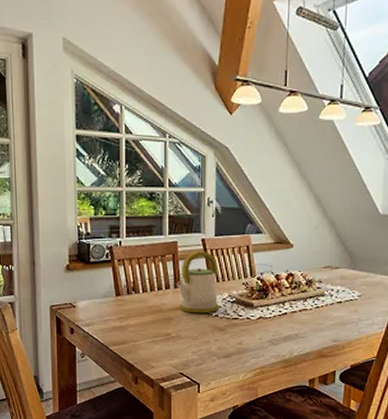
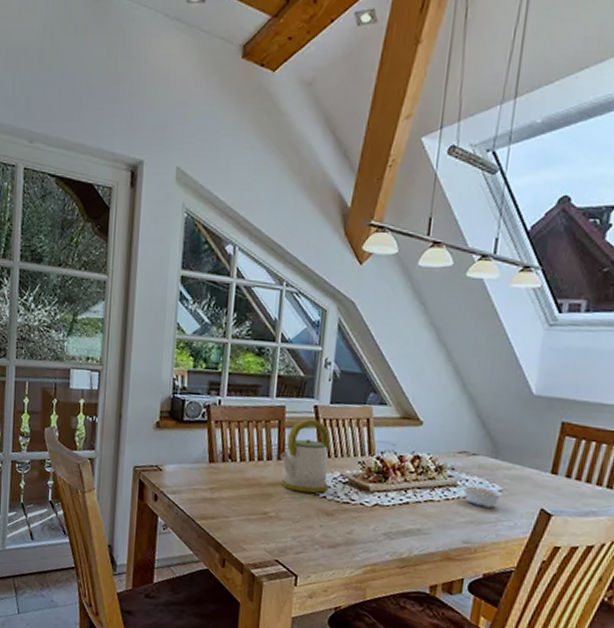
legume: none [329,290,362,311] -> present [462,481,503,508]

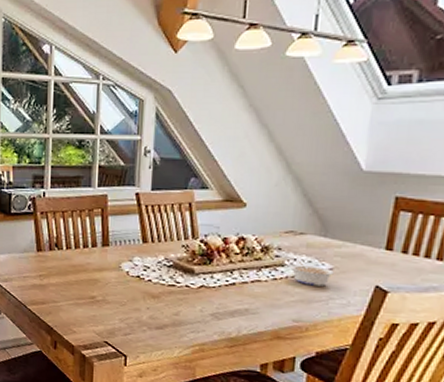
kettle: present [279,419,331,494] -> none [103,206,154,278]

